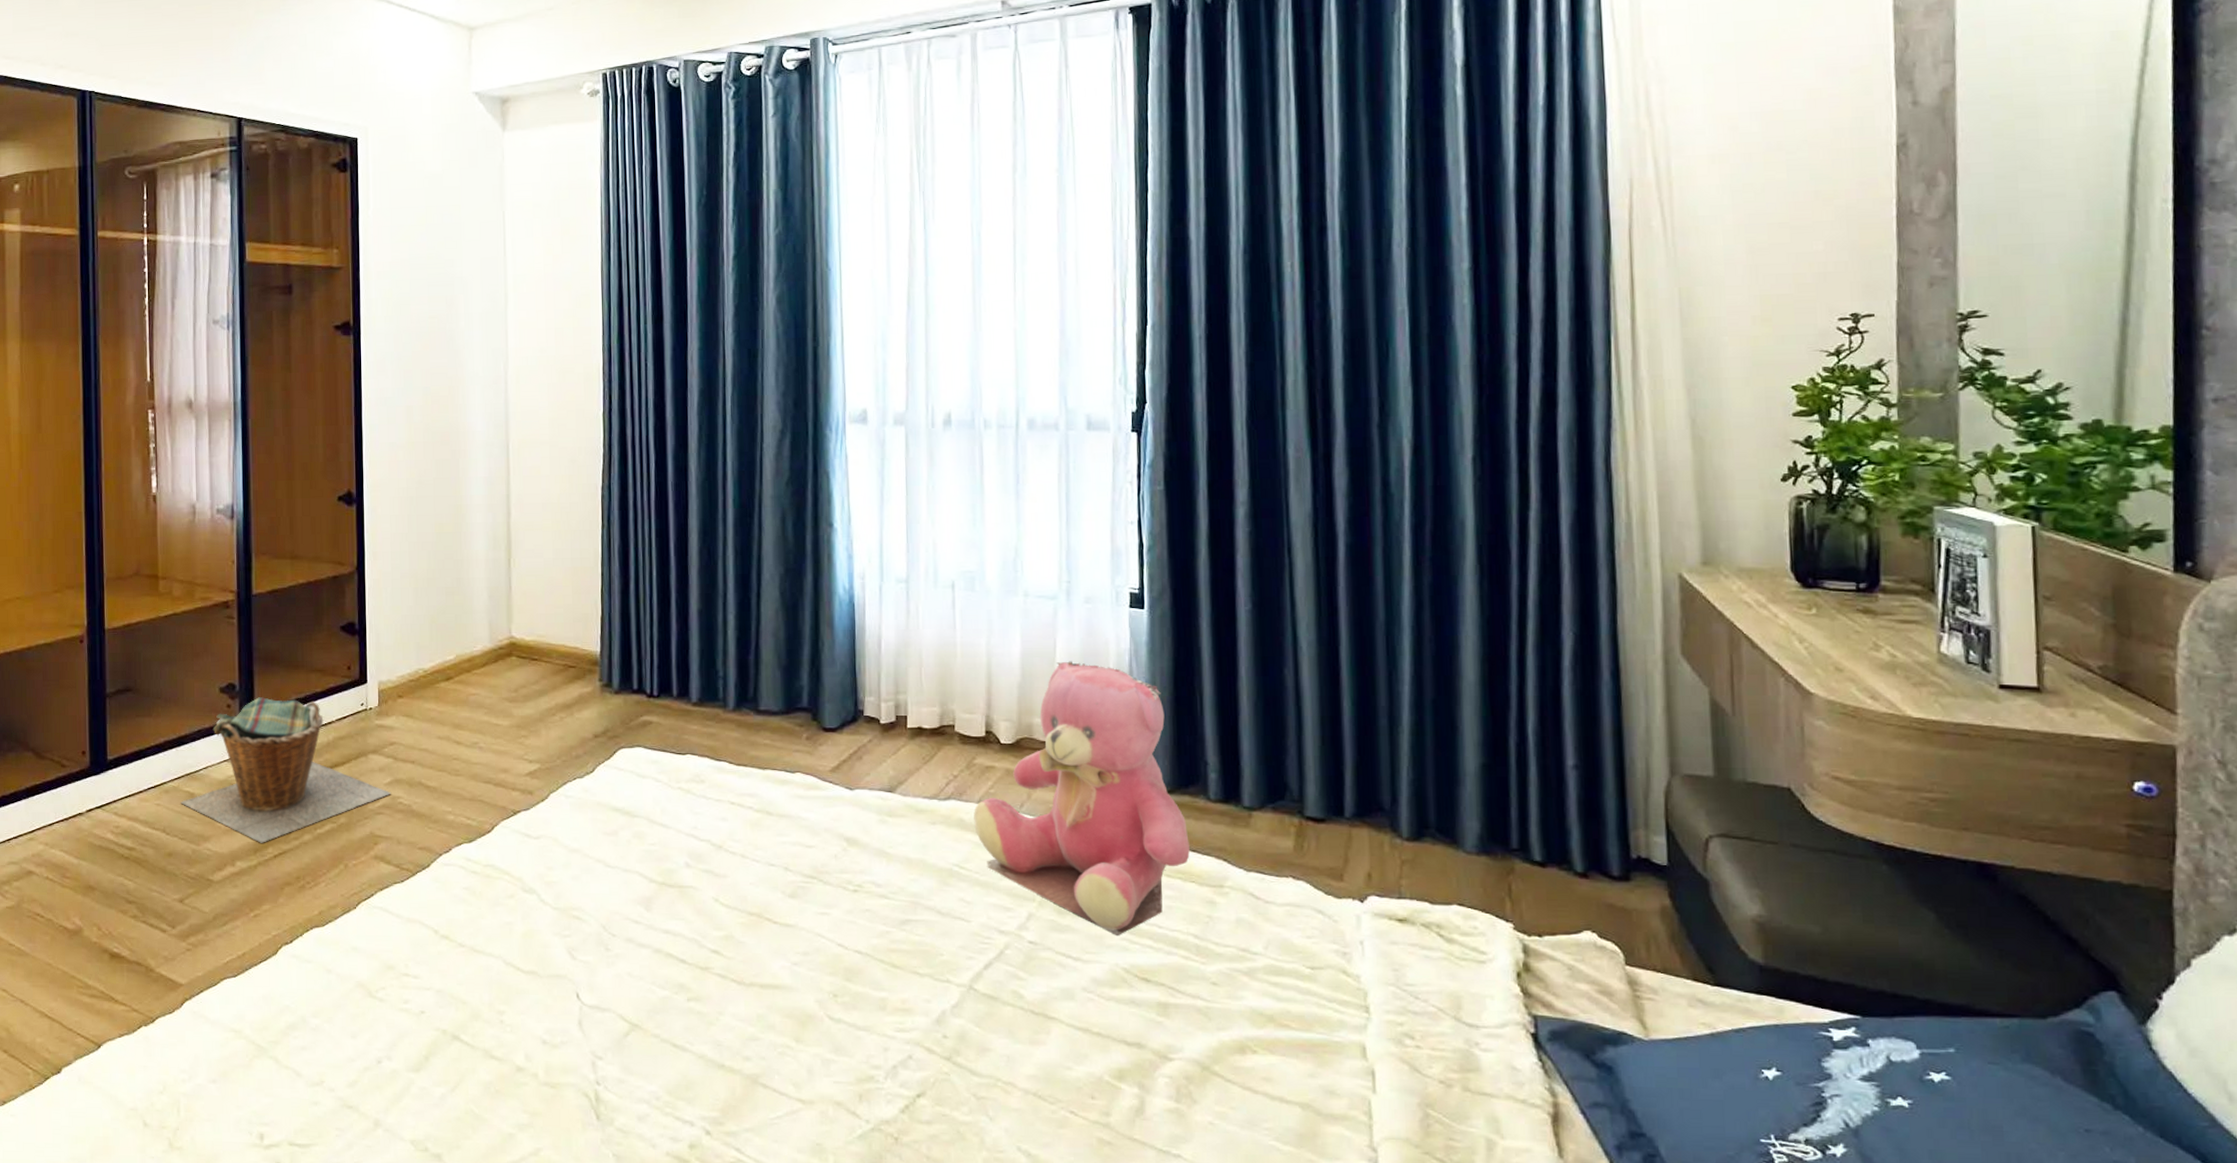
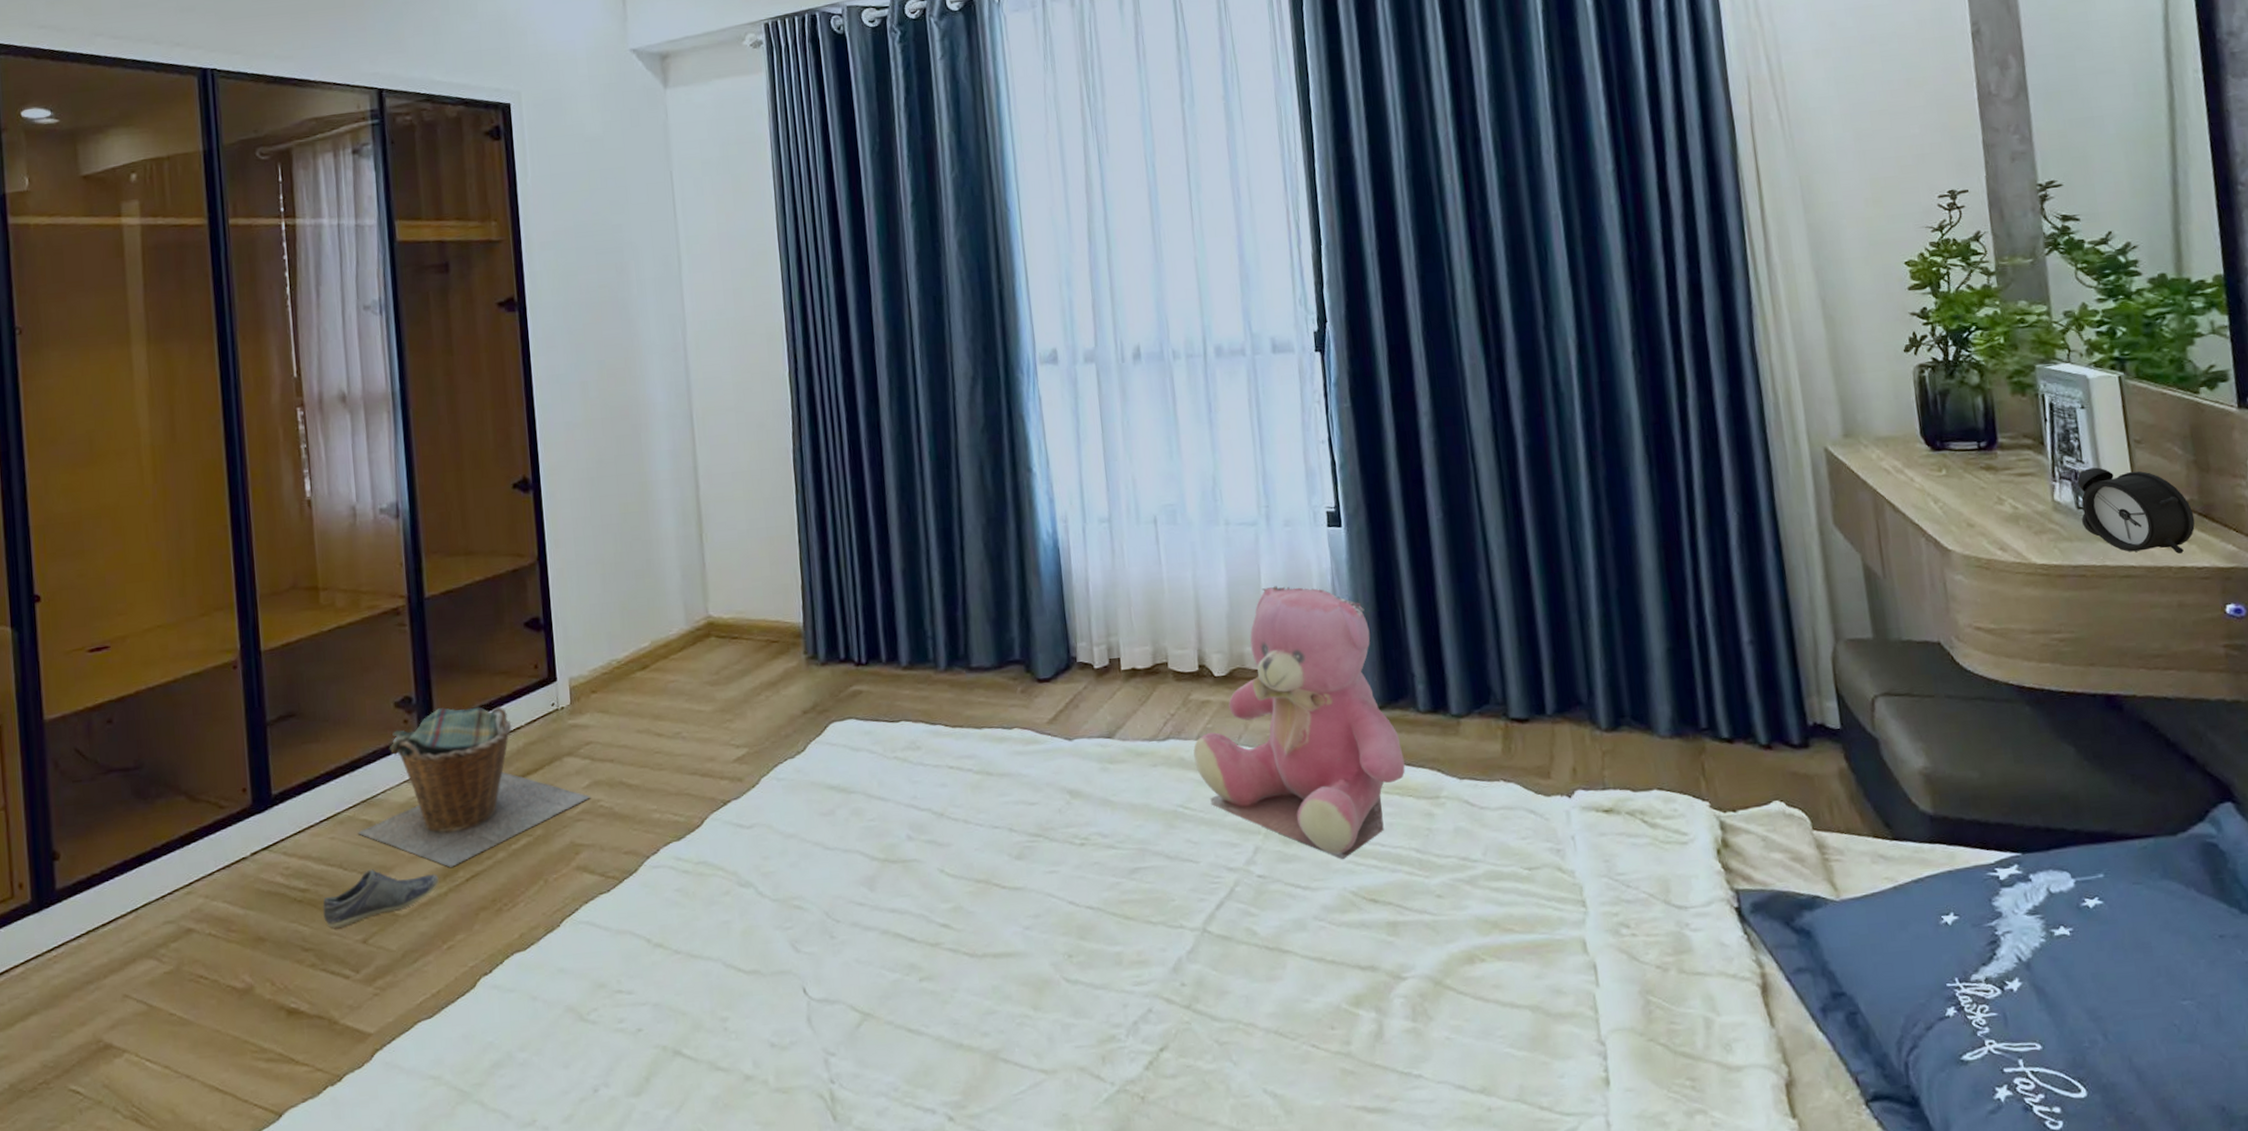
shoe: none [146,837,250,886] -> present [323,869,439,928]
alarm clock: none [1970,621,2107,722] -> present [2077,467,2195,554]

